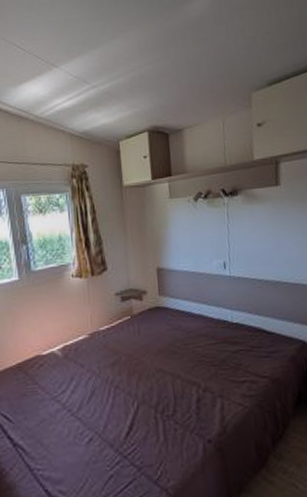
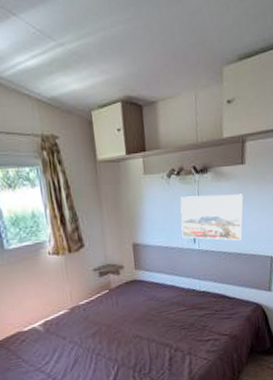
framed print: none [208,216,281,268] -> present [180,194,244,241]

